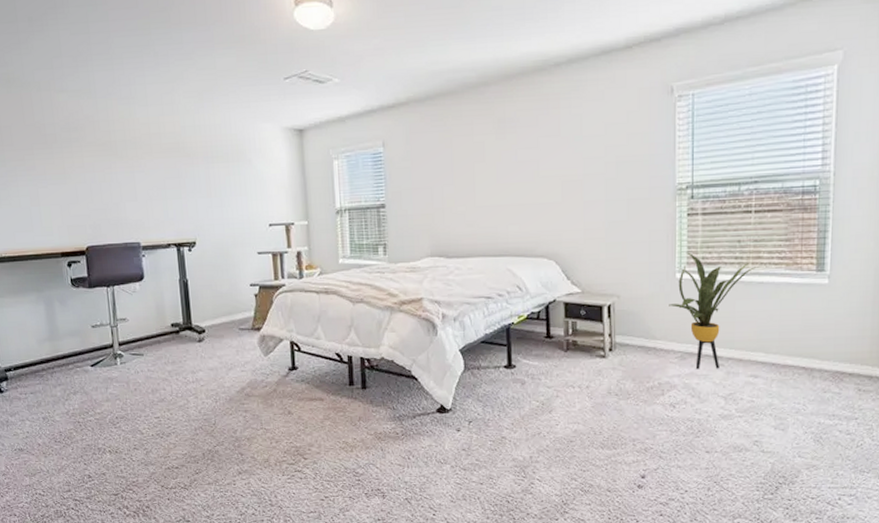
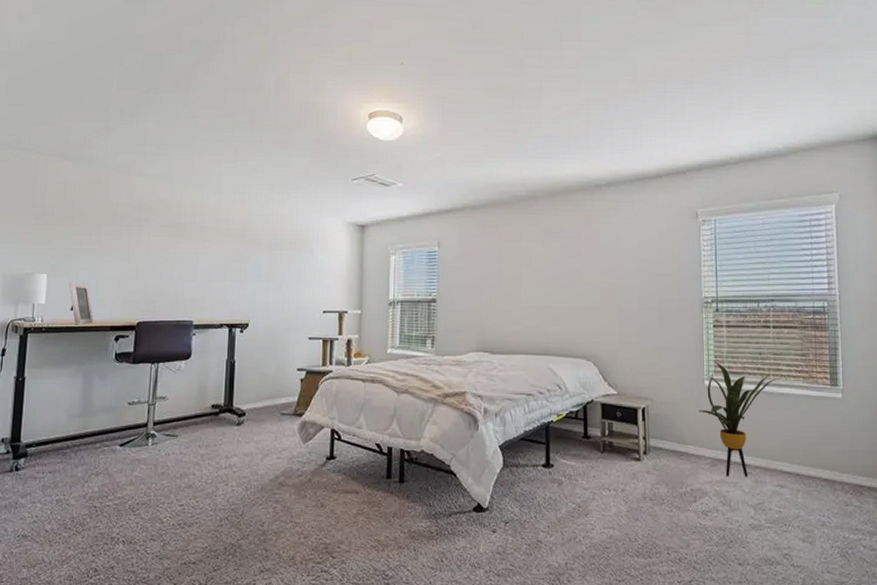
picture frame: none [12,210,44,254] -> present [68,282,94,325]

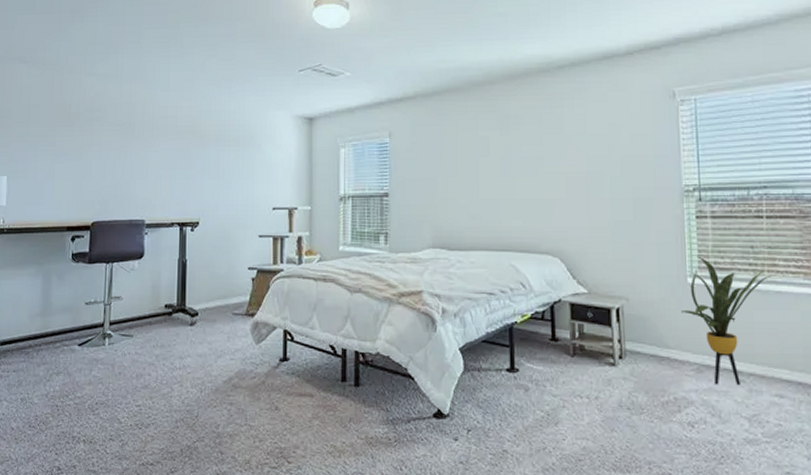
picture frame: present [68,282,94,325] -> none [27,183,51,226]

